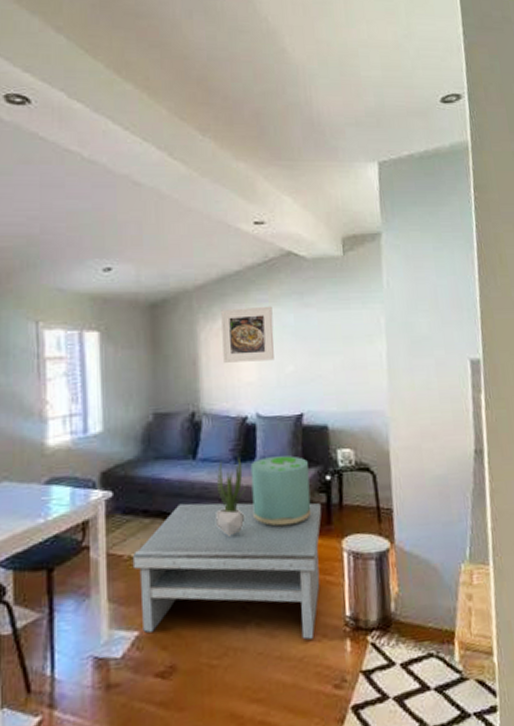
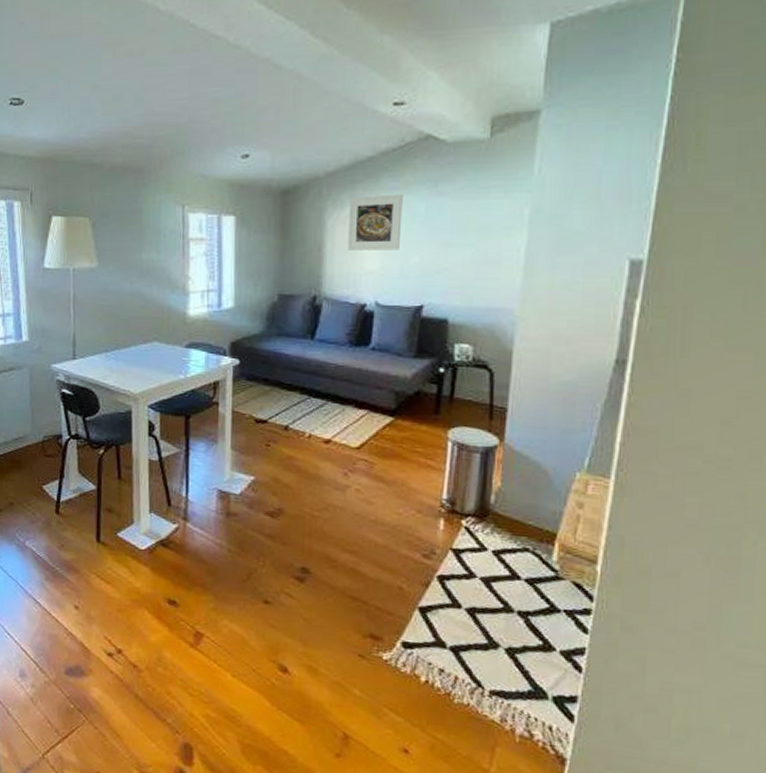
coffee table: present [132,502,322,640] -> none [252,377,432,512]
potted plant: present [215,456,247,536] -> none [328,340,359,411]
decorative container: present [250,455,312,526] -> none [363,344,422,409]

